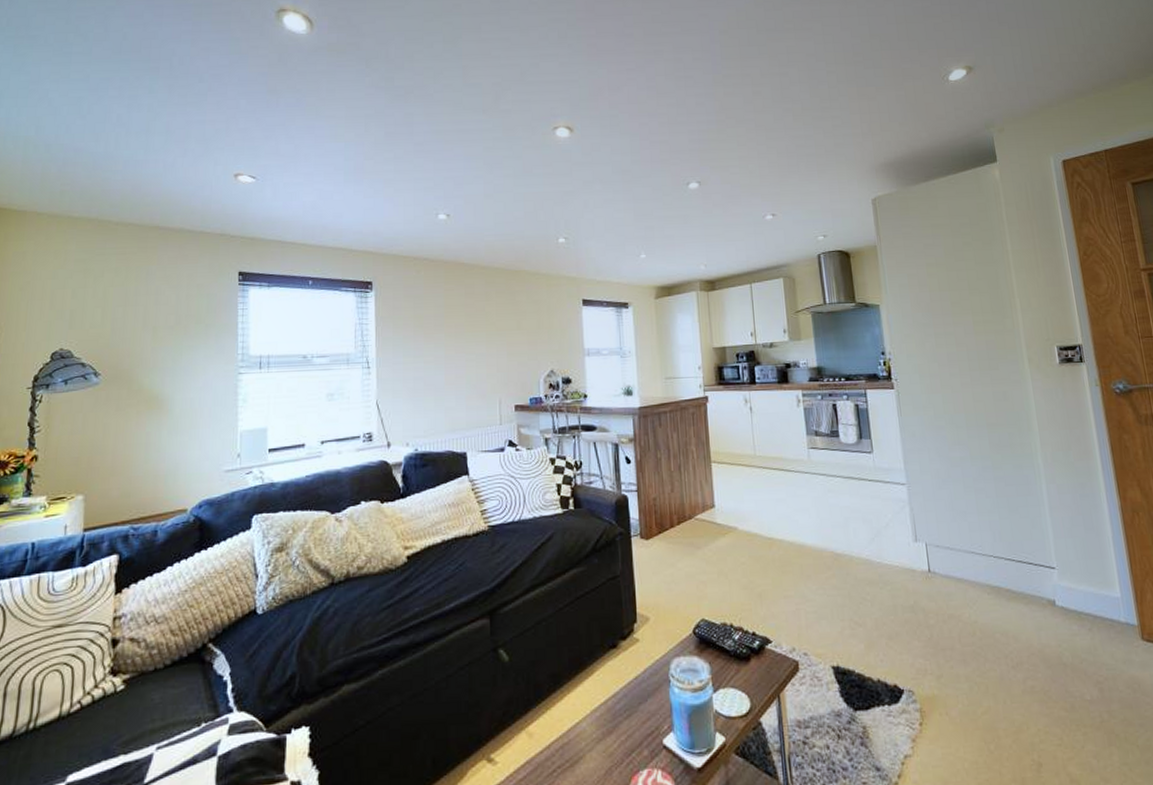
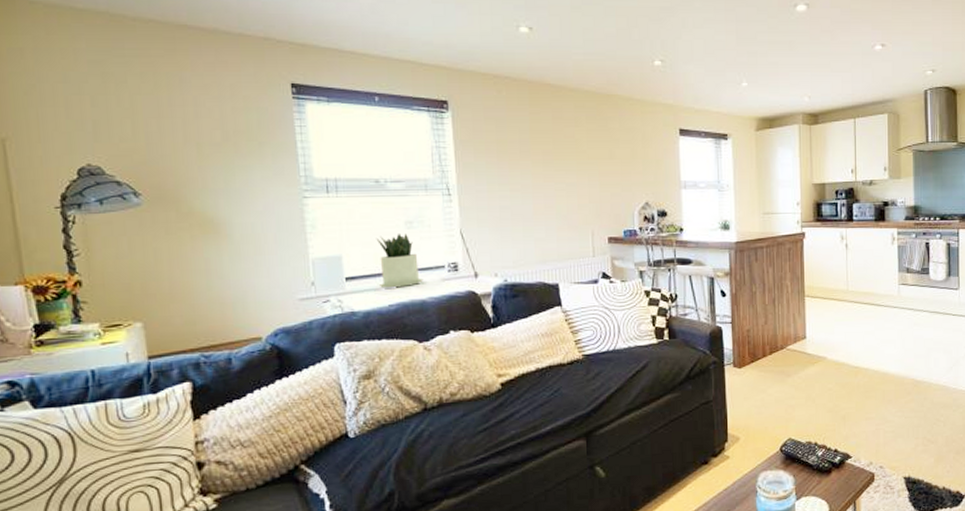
planter: none [299,406,340,459] -> present [376,234,423,288]

